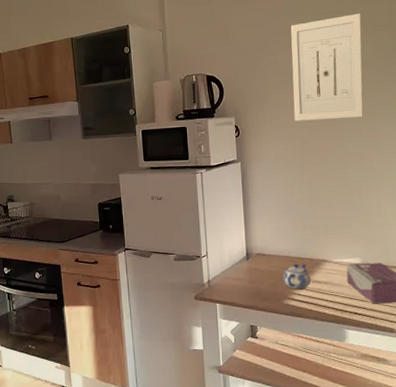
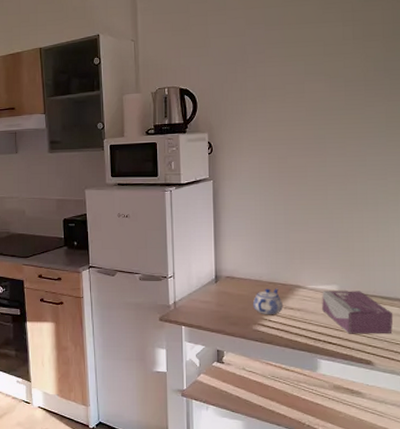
wall art: present [290,13,364,121] -> none [272,22,351,139]

